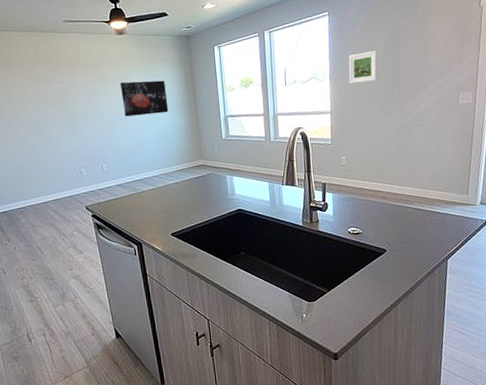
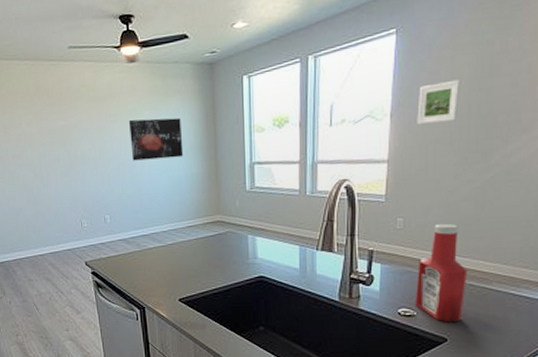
ketchup bottle: none [360,159,396,236] -> present [415,223,468,321]

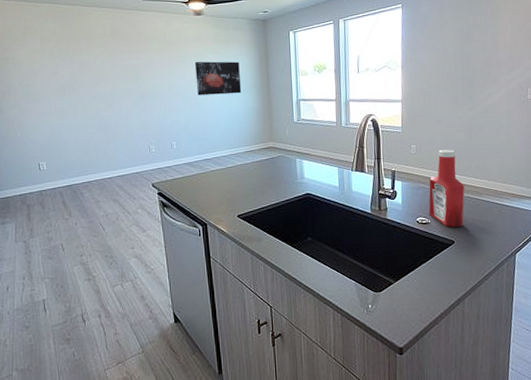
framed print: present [417,79,461,124] -> none [420,43,449,74]

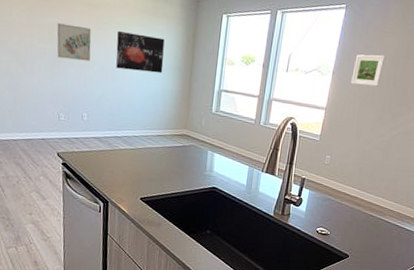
wall art: none [139,63,173,95] -> present [57,23,91,61]
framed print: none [420,43,449,74] -> present [351,54,386,87]
ketchup bottle: present [428,149,465,227] -> none [329,164,371,243]

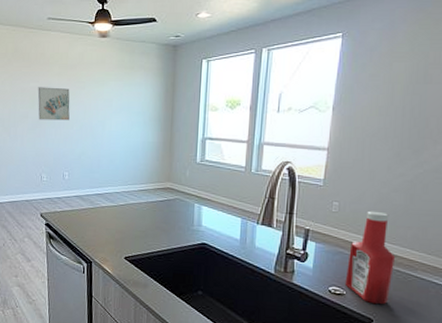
wall art: present [116,30,165,73] -> none [94,87,143,126]
ketchup bottle: none [329,164,371,243] -> present [344,210,396,304]
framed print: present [351,54,386,87] -> none [356,83,398,119]

